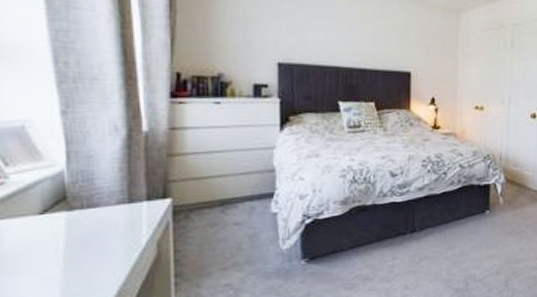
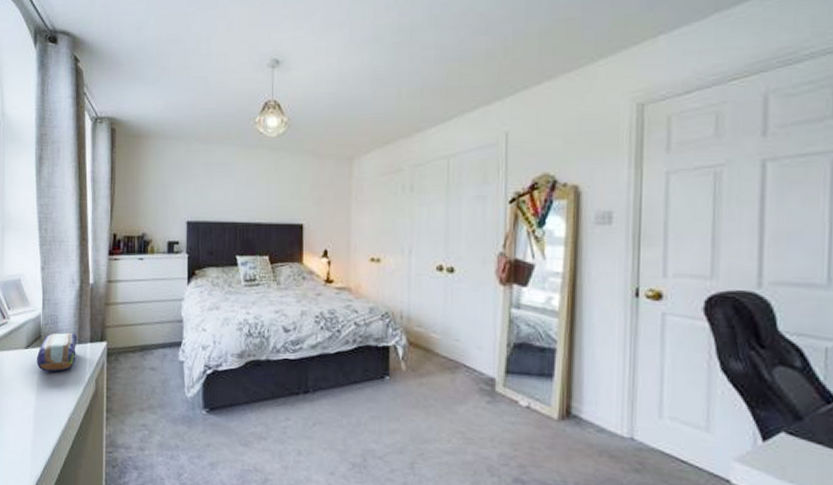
pencil case: none [60,190,127,240] -> present [36,332,78,372]

